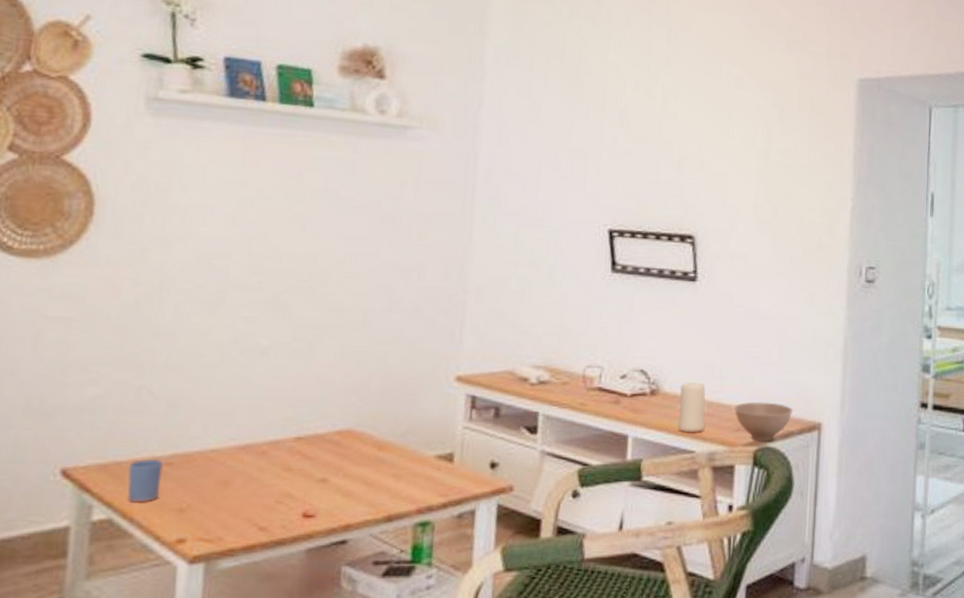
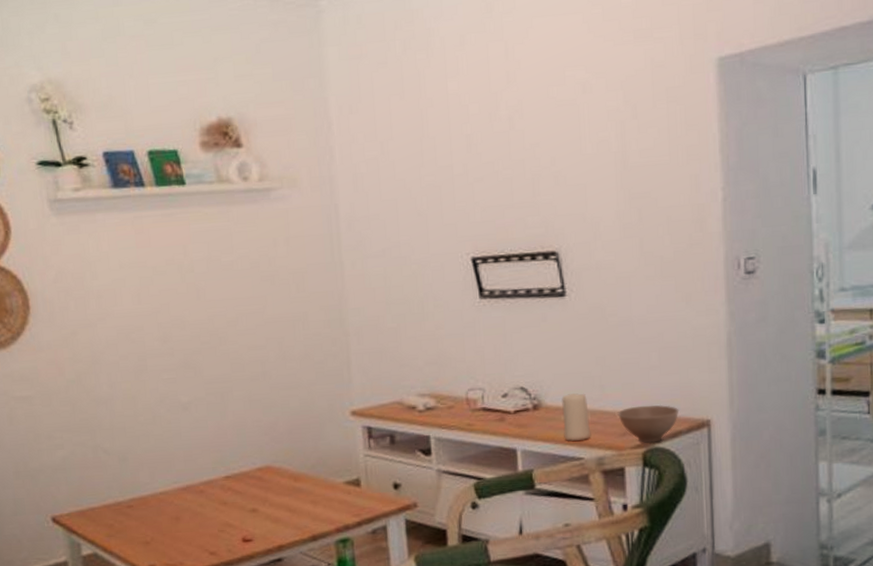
mug: present [127,459,163,503] -> none [100,504,128,539]

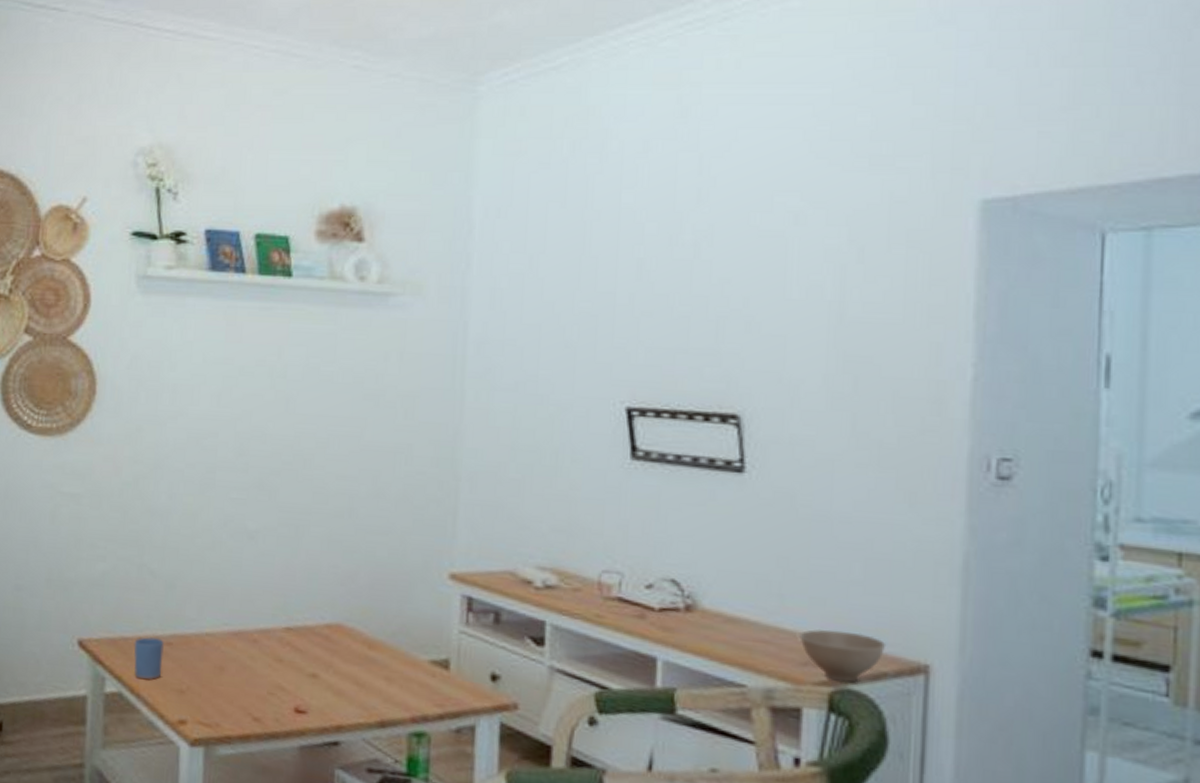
mug: none [100,504,128,539] -> present [133,637,164,680]
candle: present [562,393,591,442] -> none [722,598,760,662]

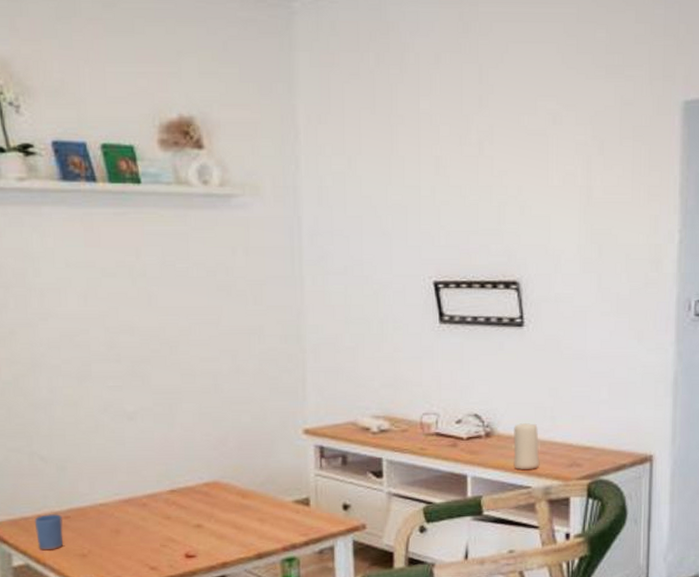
candle: none [722,598,760,662] -> present [514,423,540,470]
bowl: present [799,628,887,683] -> none [567,438,625,475]

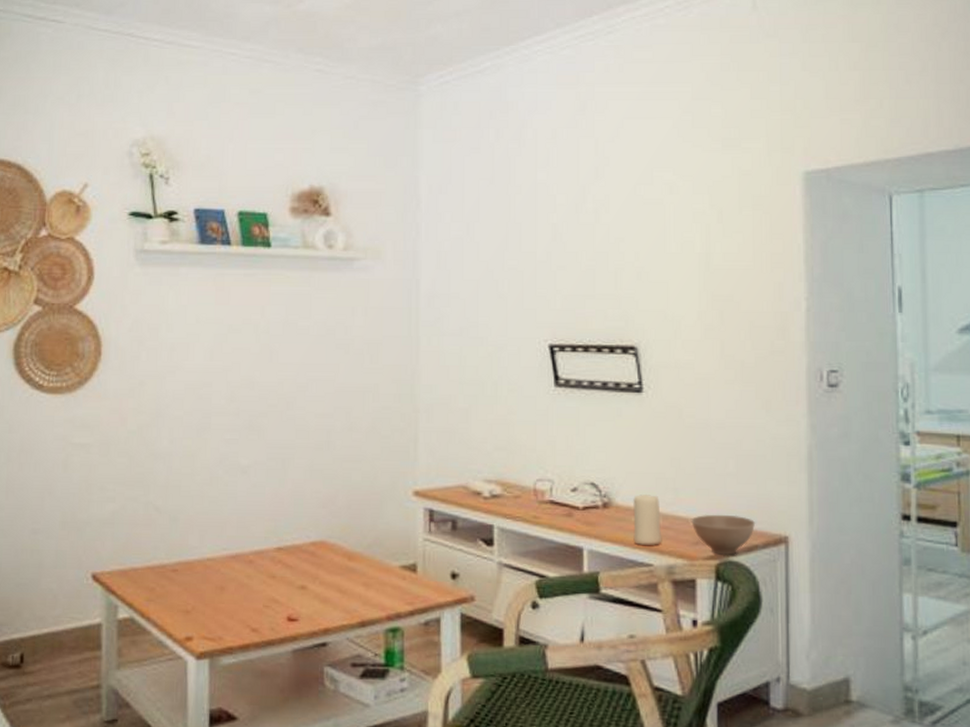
mug: present [34,514,64,551] -> none [143,566,170,604]
bowl: none [567,438,625,475] -> present [691,514,756,555]

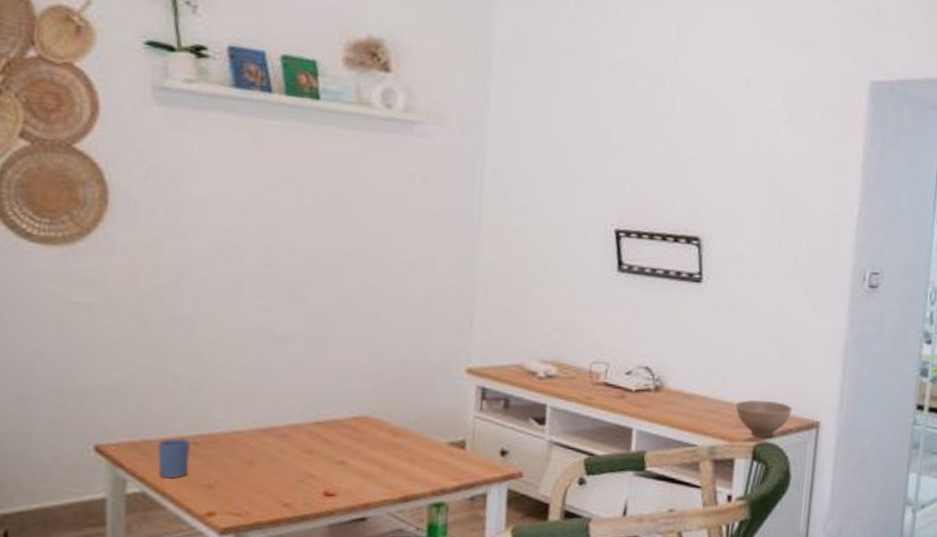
mug: none [143,566,170,604] -> present [157,439,190,479]
candle: present [633,494,662,546] -> none [681,380,708,428]

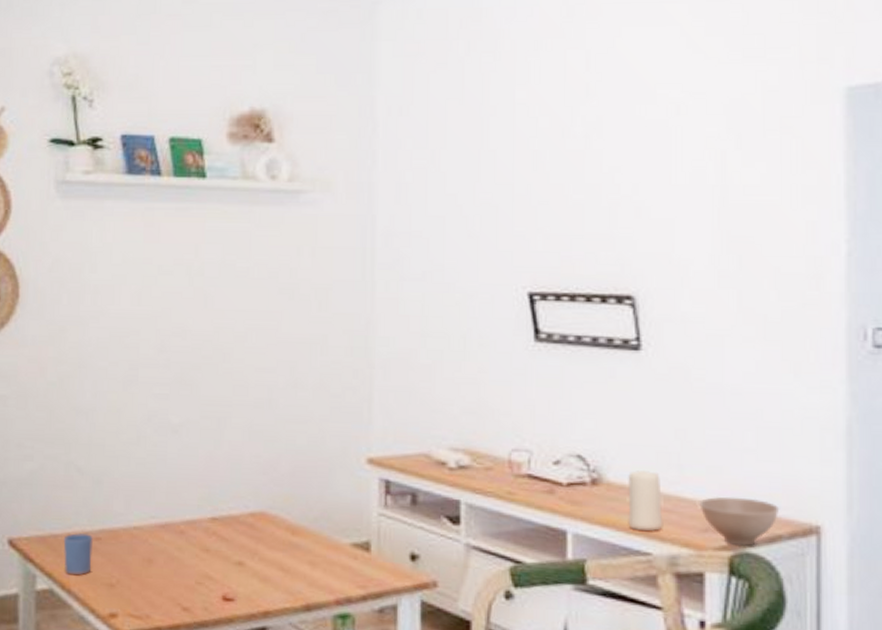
candle: none [681,380,708,428] -> present [628,470,663,532]

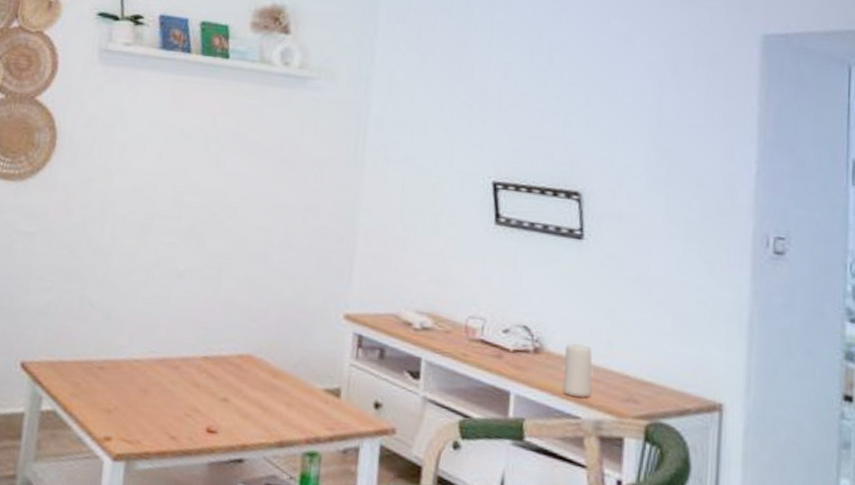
mug: present [63,533,93,576] -> none [68,361,97,400]
bowl: present [699,496,780,546] -> none [623,371,690,417]

